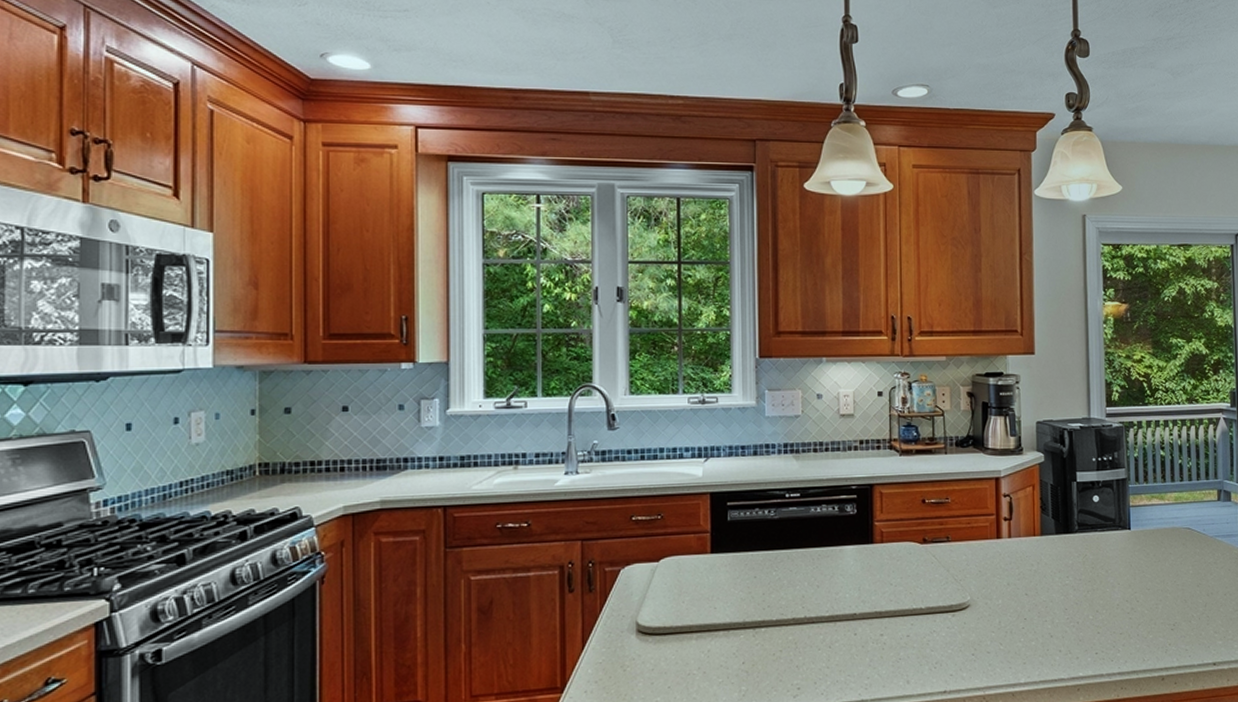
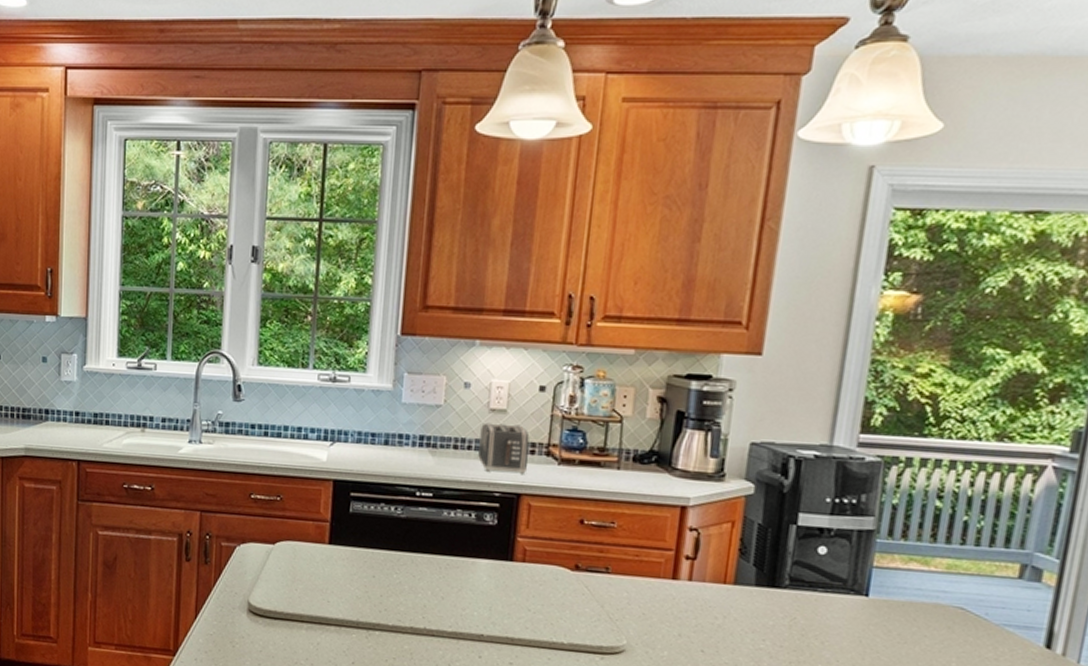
toaster: none [834,426,876,468] -> present [478,423,530,475]

